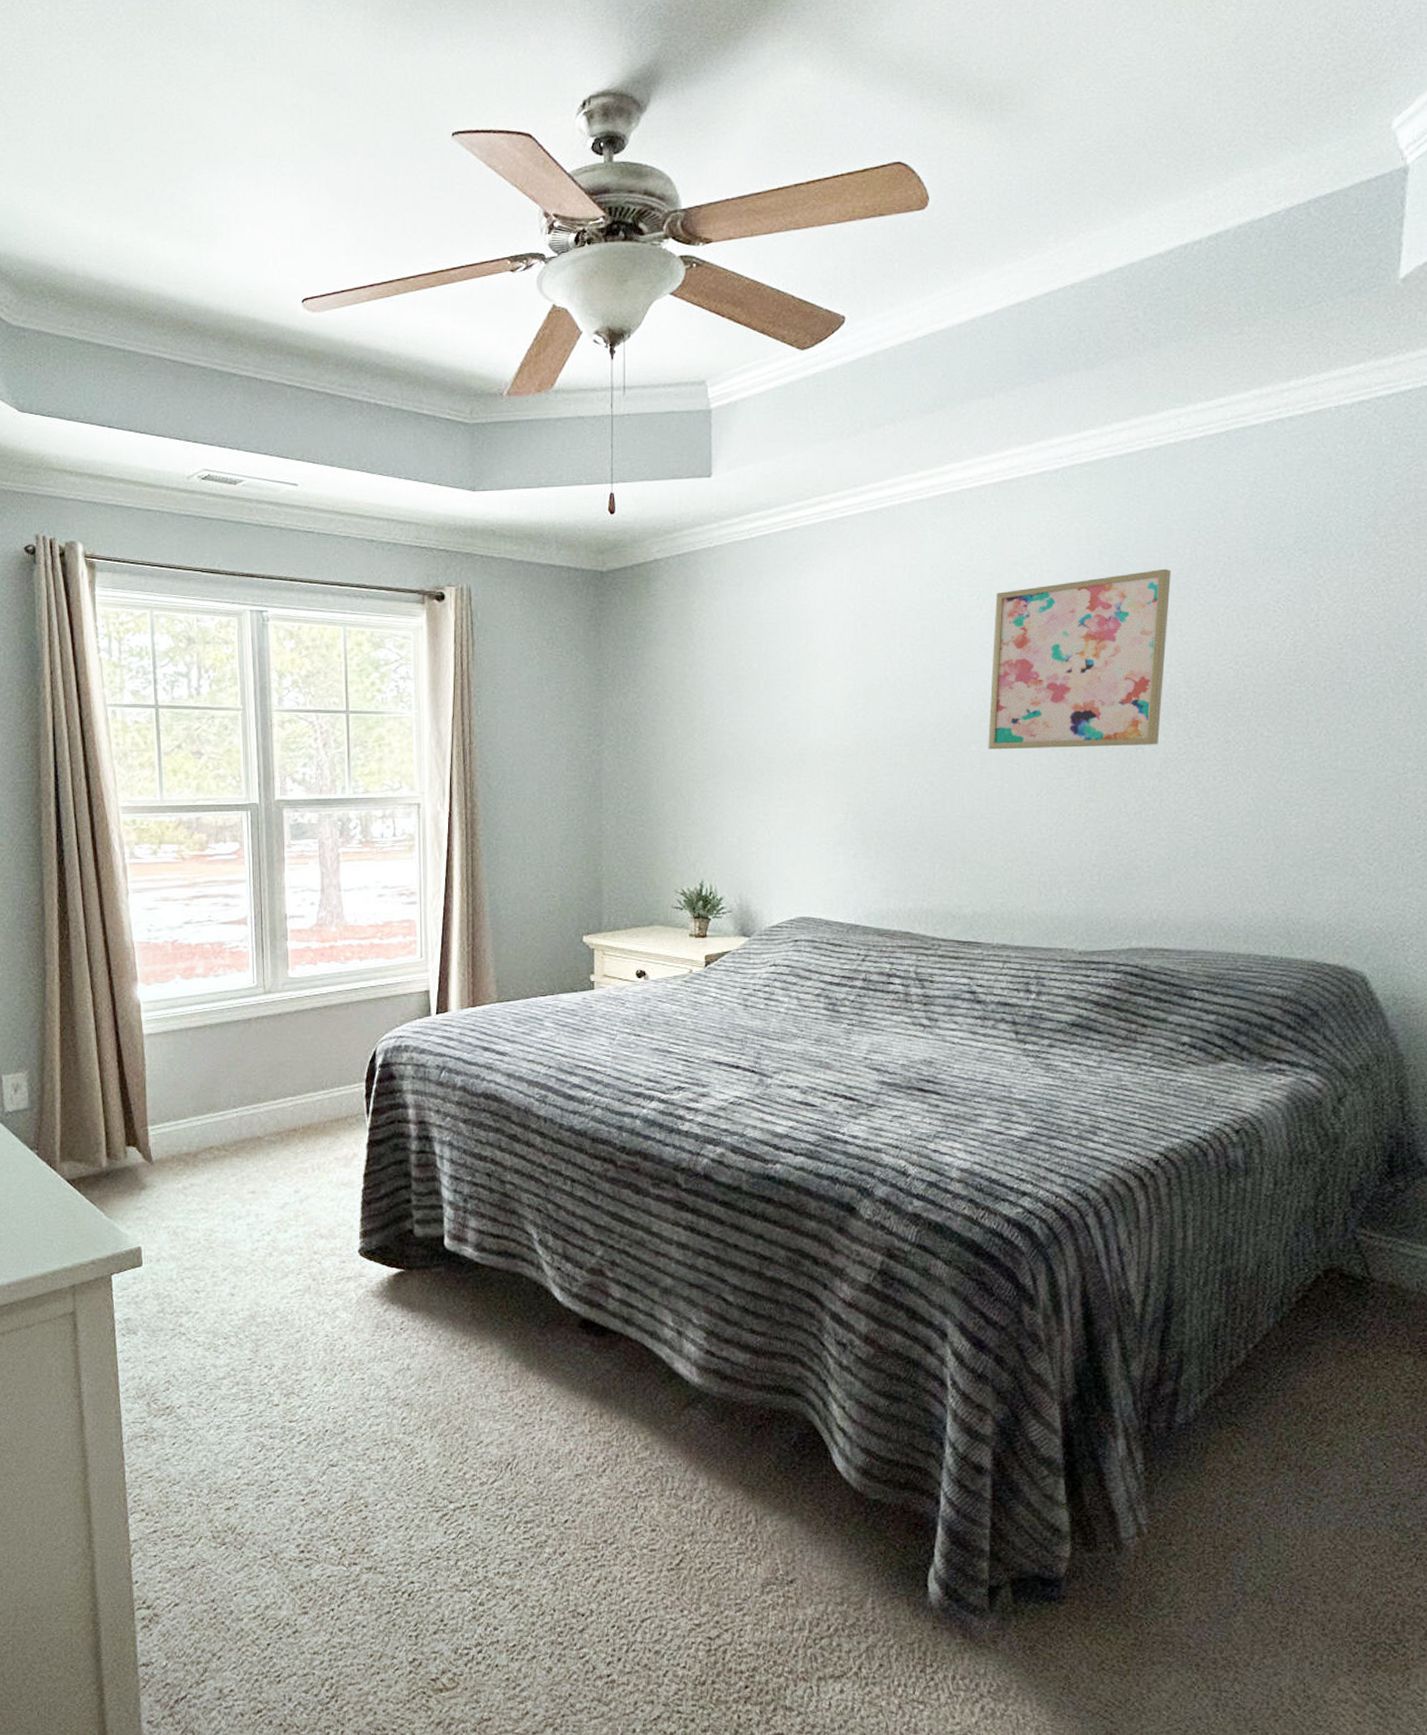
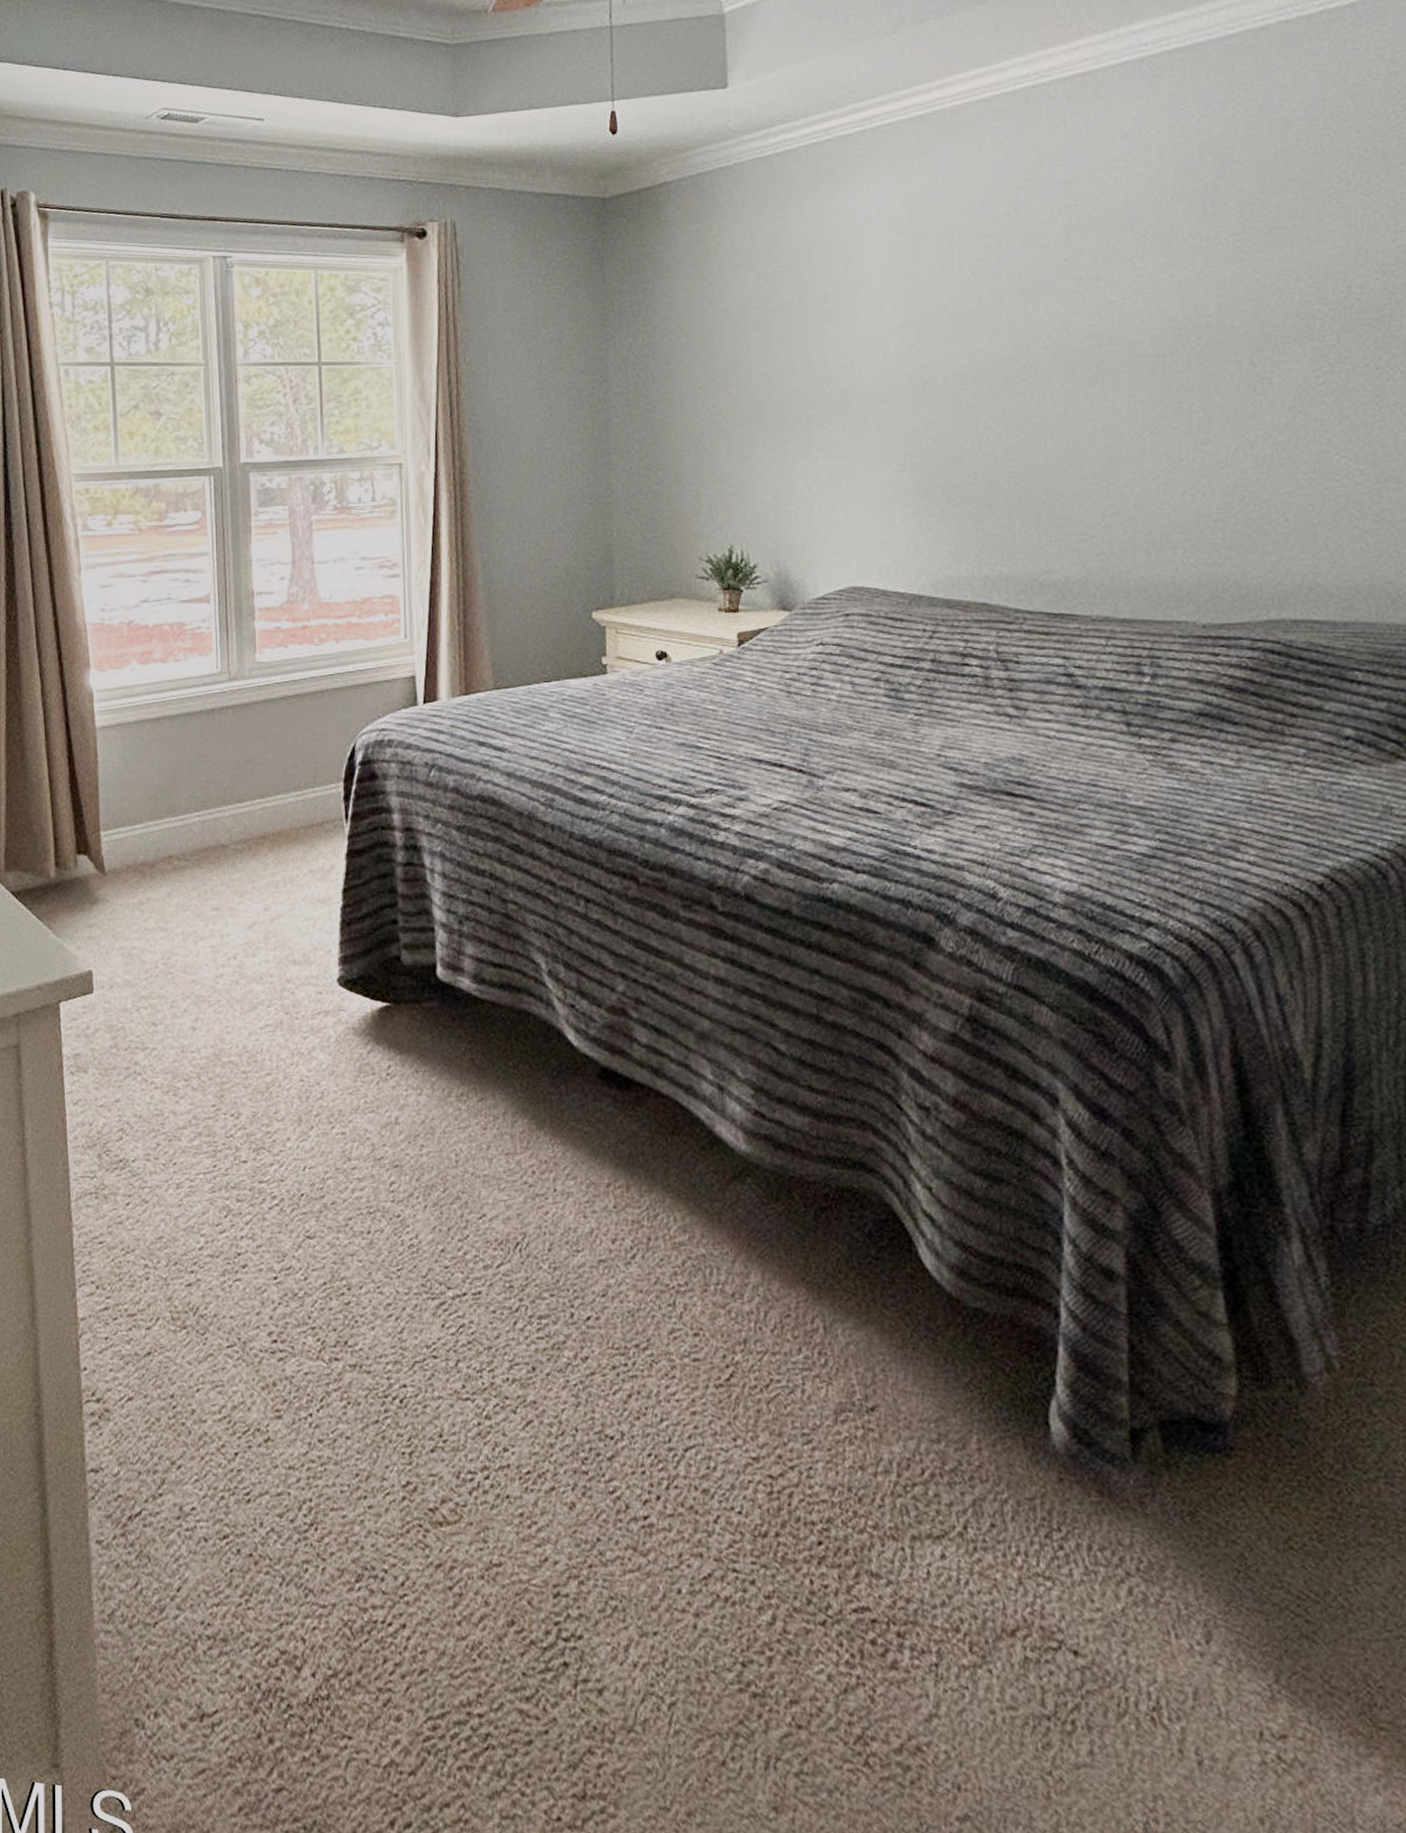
wall art: present [988,568,1171,750] -> none [1073,166,1293,386]

